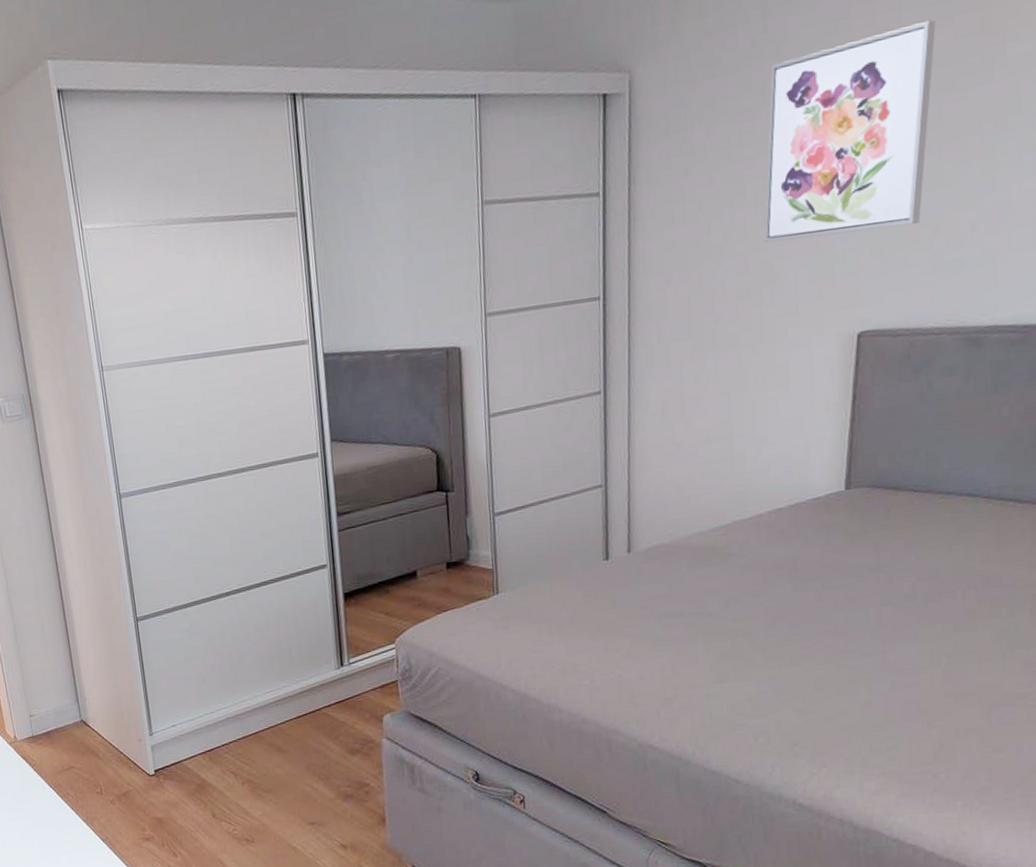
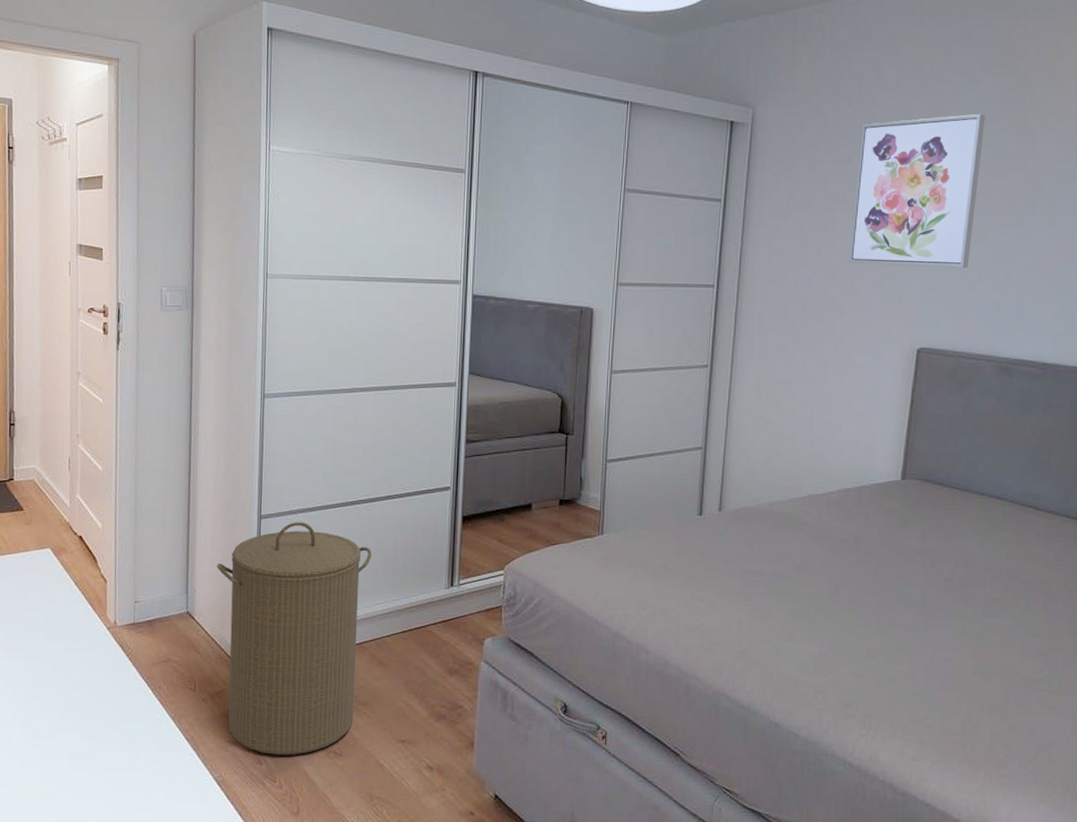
laundry hamper: none [102,619,260,847] -> present [217,521,372,755]

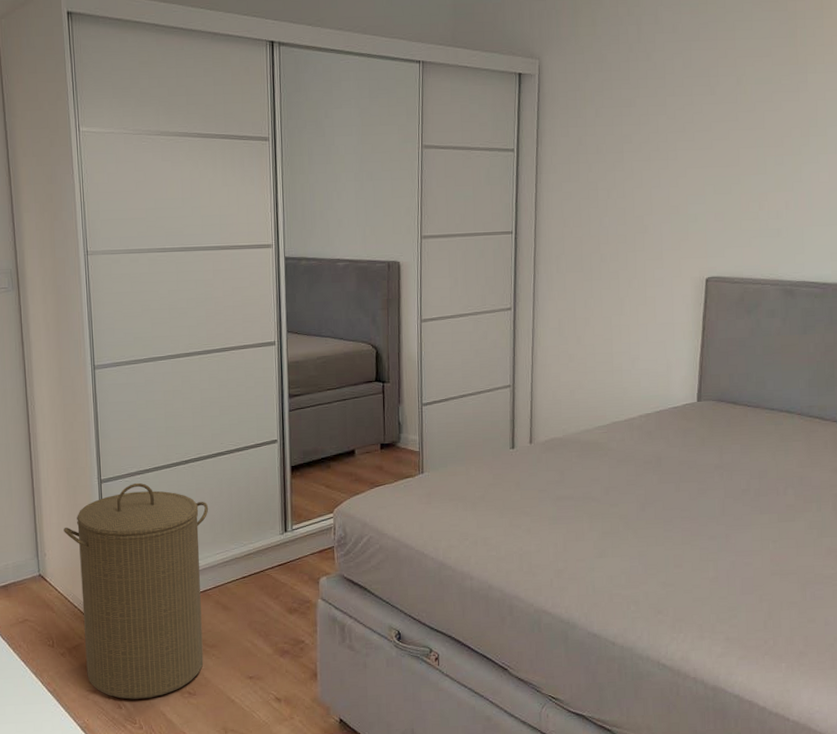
wall art: present [849,113,985,269] -> none [637,50,759,202]

